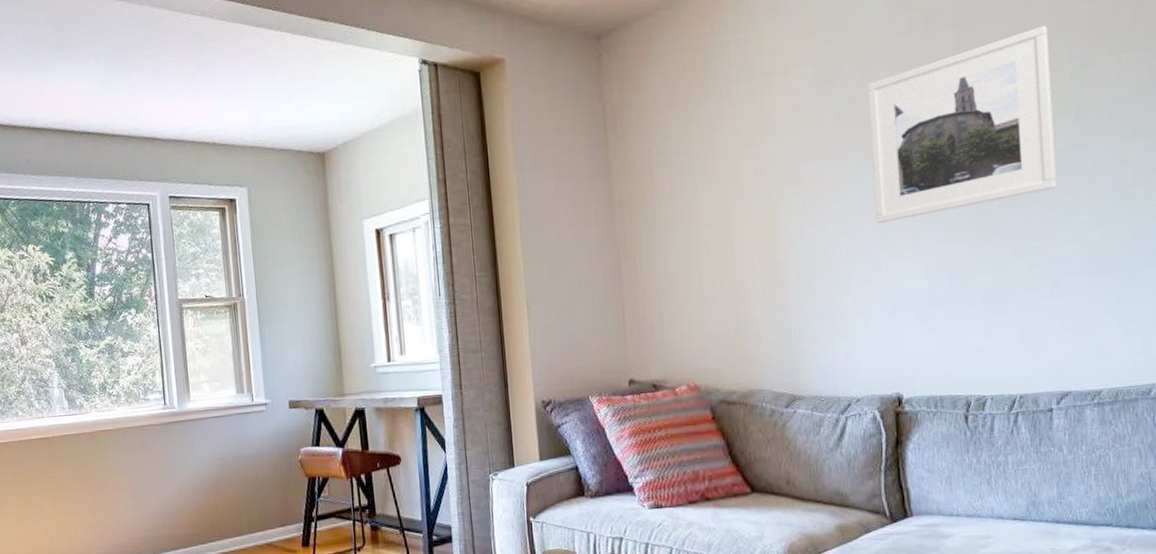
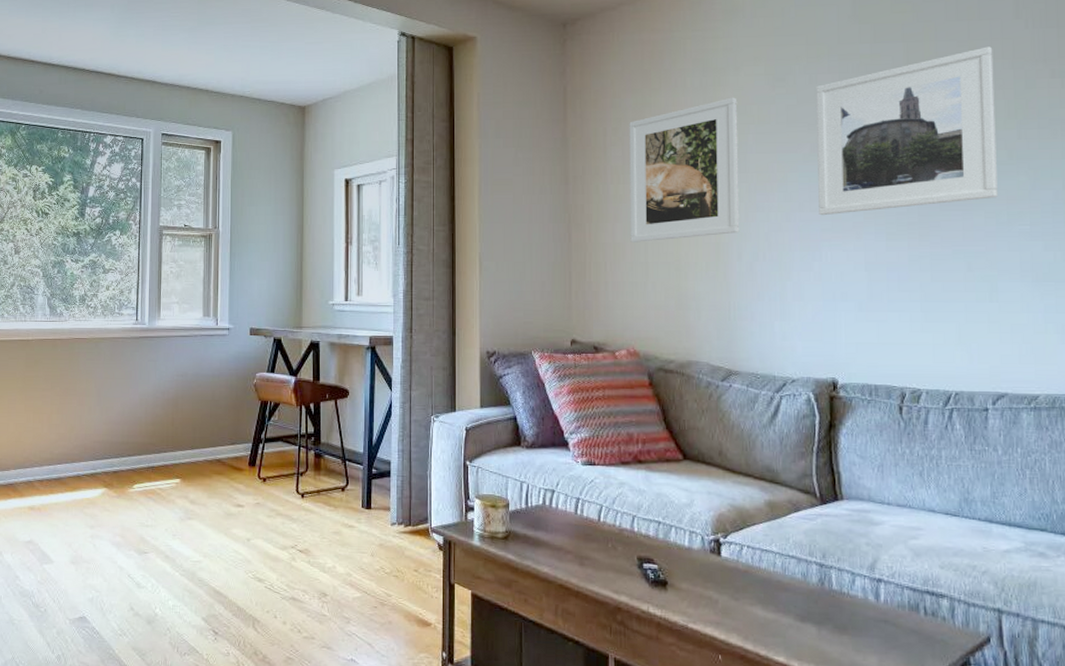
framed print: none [674,103,796,271] -> present [629,97,740,242]

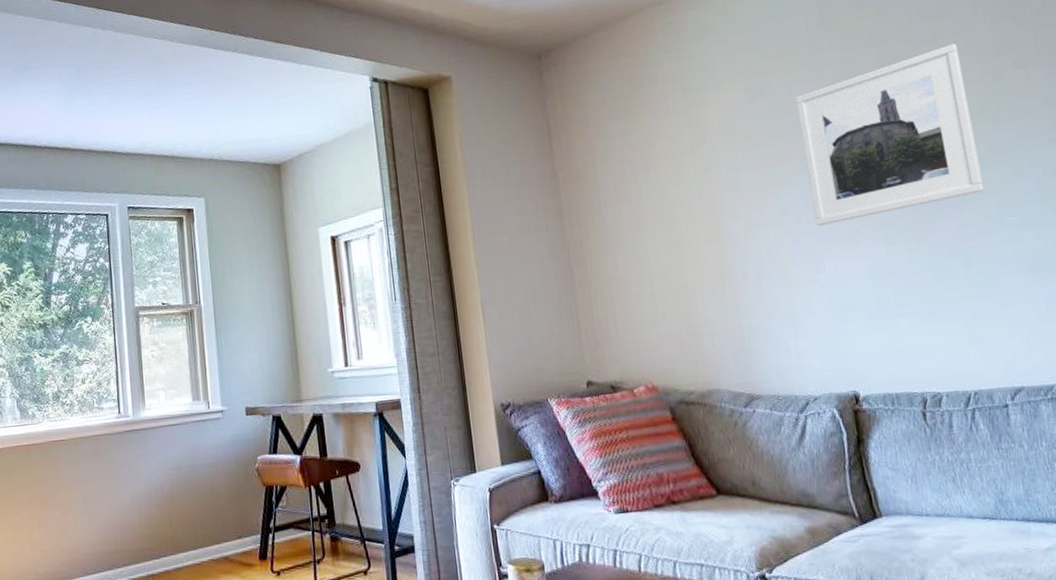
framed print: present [629,97,740,242] -> none [617,115,742,273]

